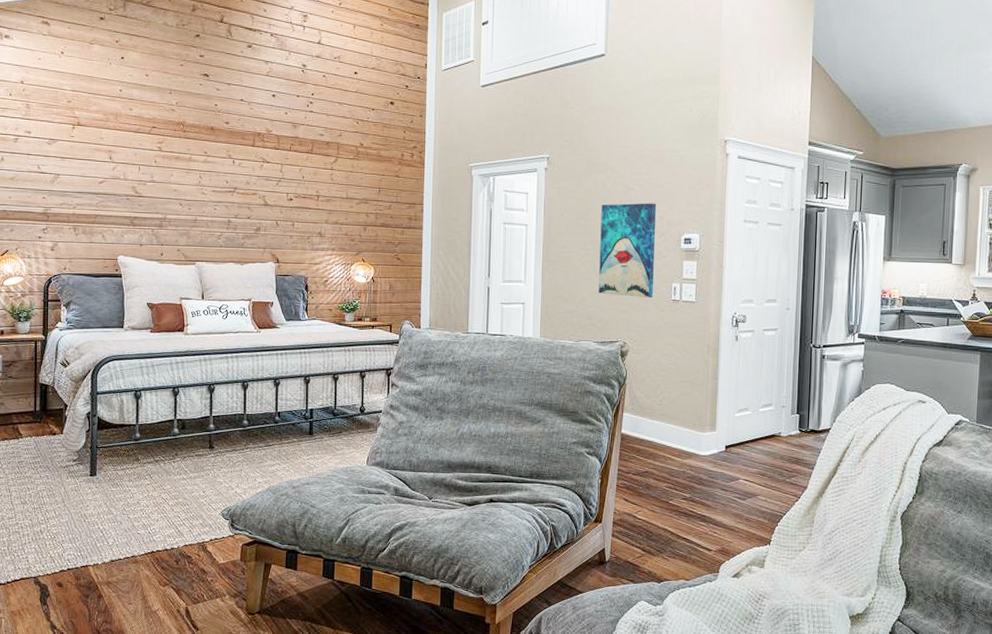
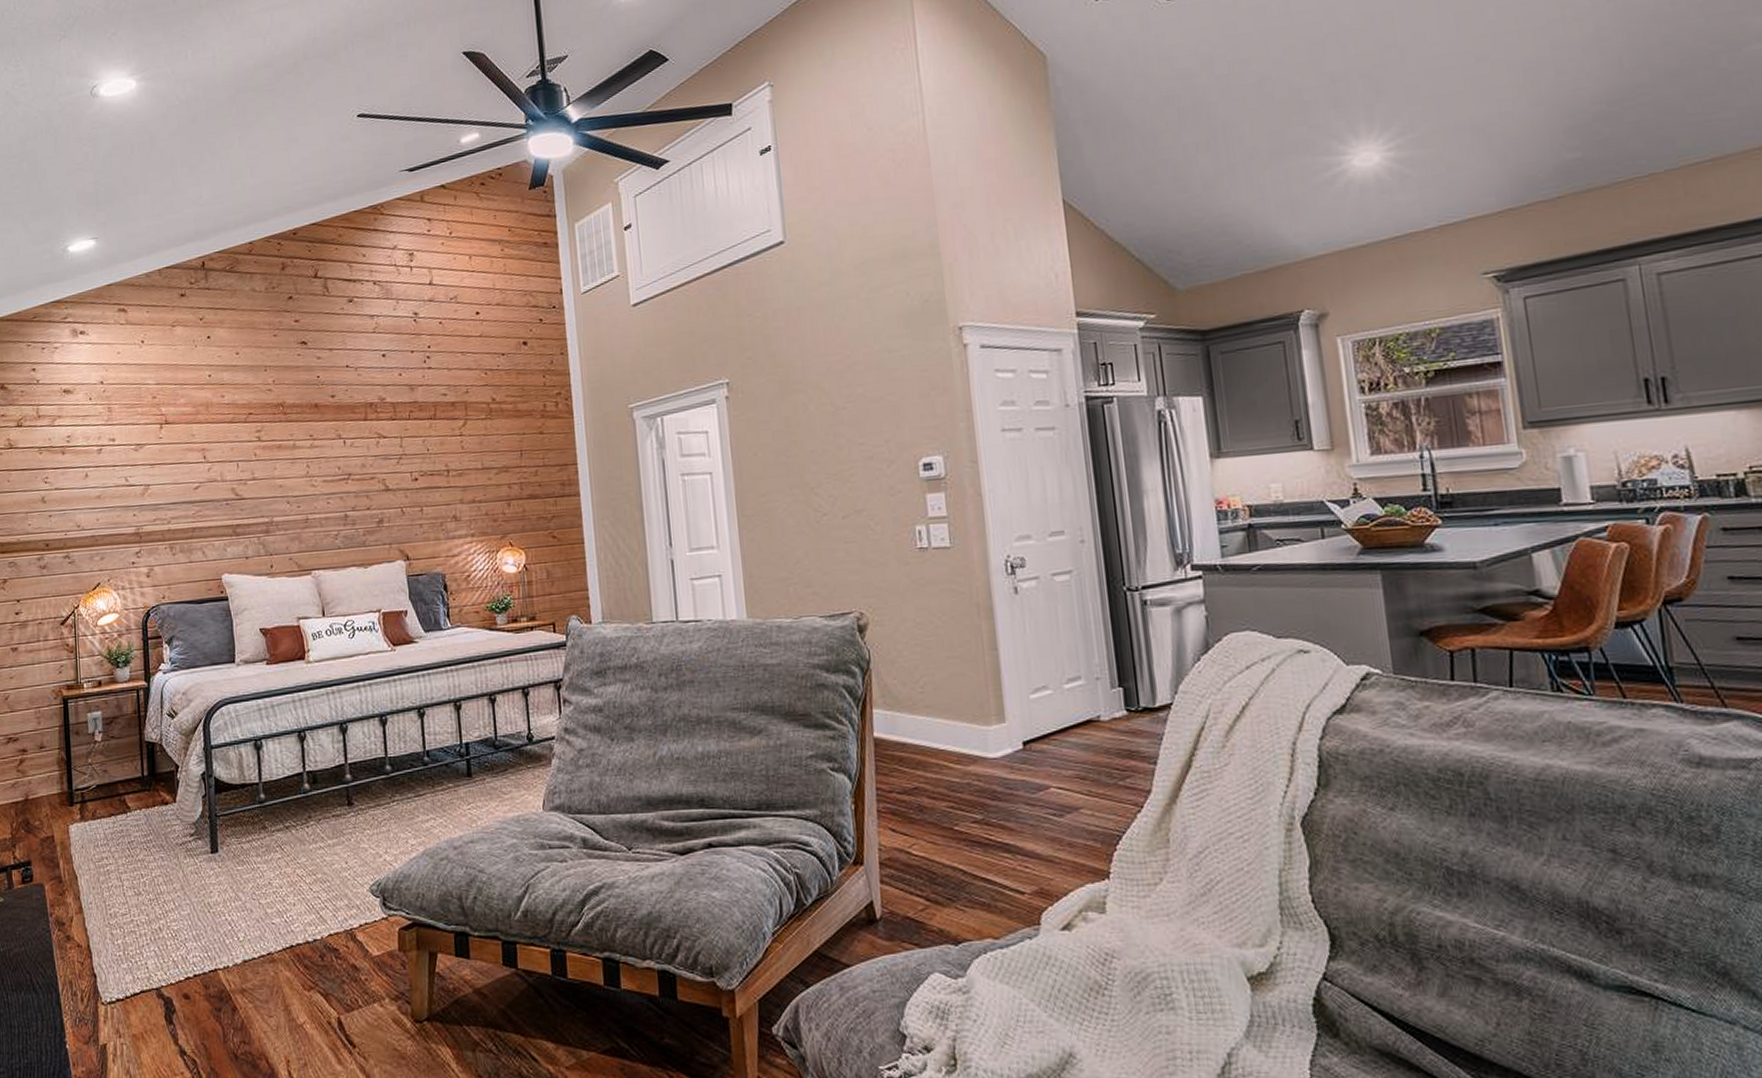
wall art: present [598,203,657,298] -> none [805,422,891,552]

